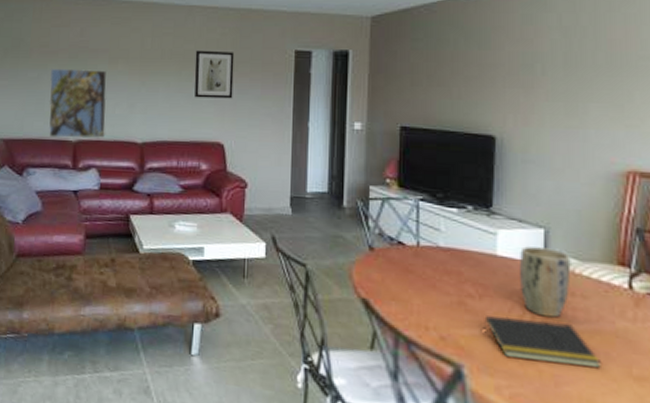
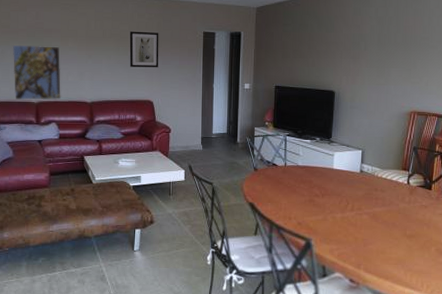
notepad: present [482,316,603,369] -> none [323,206,391,233]
plant pot: present [518,246,571,318] -> none [346,162,376,205]

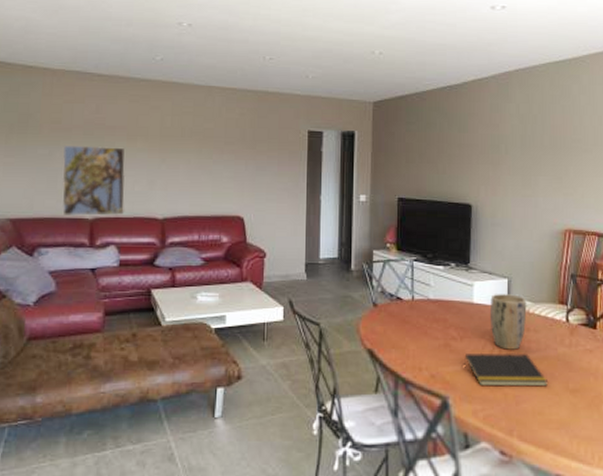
wall art: present [129,31,159,68] -> none [214,129,253,175]
notepad: none [323,206,391,233] -> present [463,352,549,387]
plant pot: none [346,162,376,205] -> present [489,294,527,350]

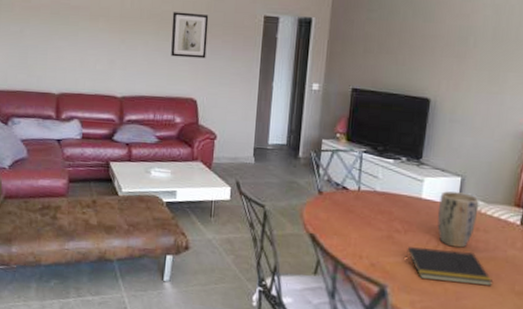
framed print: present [61,145,126,217] -> none [31,24,88,92]
wall art: none [214,129,253,175] -> present [171,12,209,59]

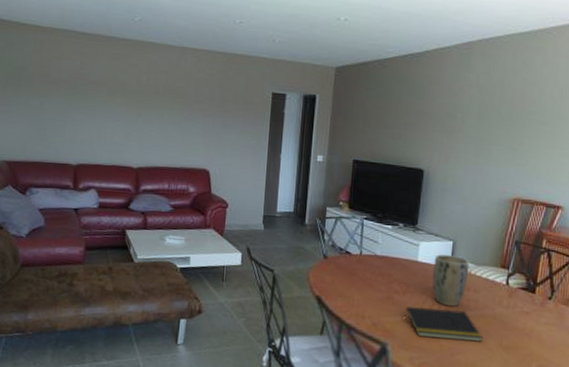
wall art: present [171,12,209,59] -> none [185,88,221,132]

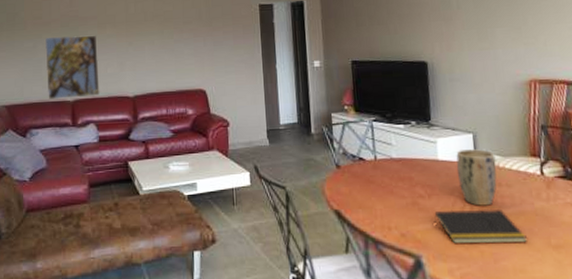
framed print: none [50,98,106,163] -> present [45,35,101,100]

